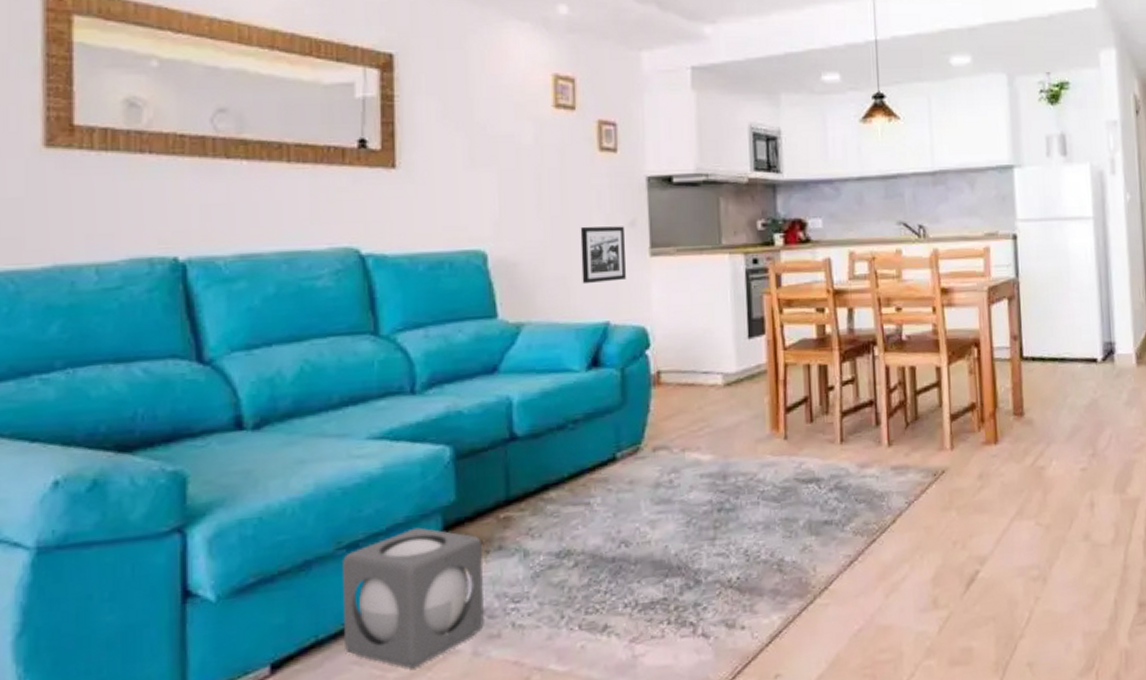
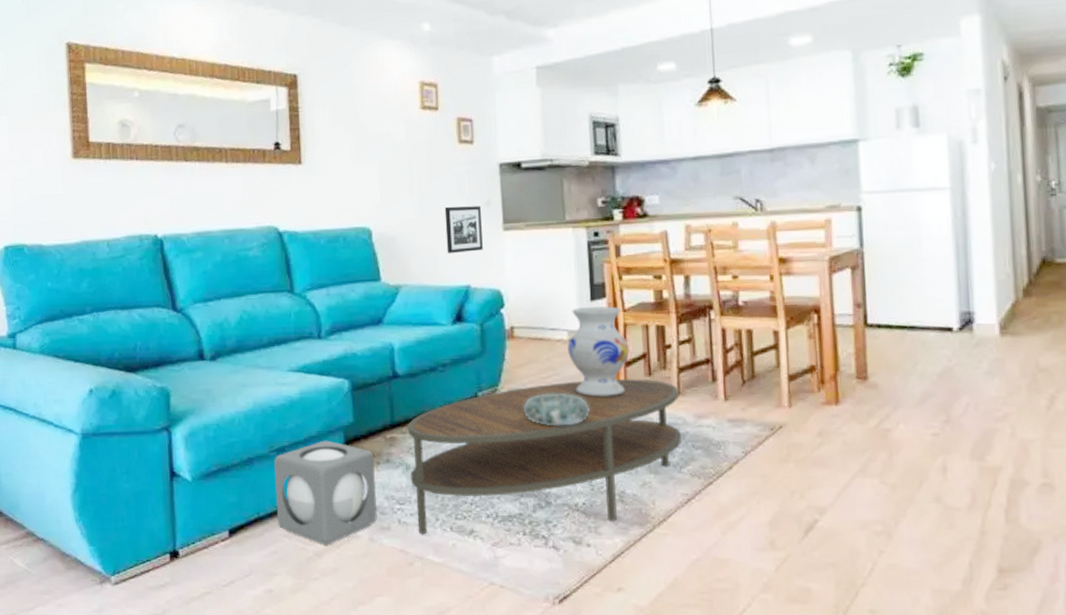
coffee table: none [528,426,845,639] -> present [408,379,682,534]
decorative bowl: none [671,448,746,489] -> present [524,393,590,426]
vase: none [722,344,790,450] -> present [568,306,629,397]

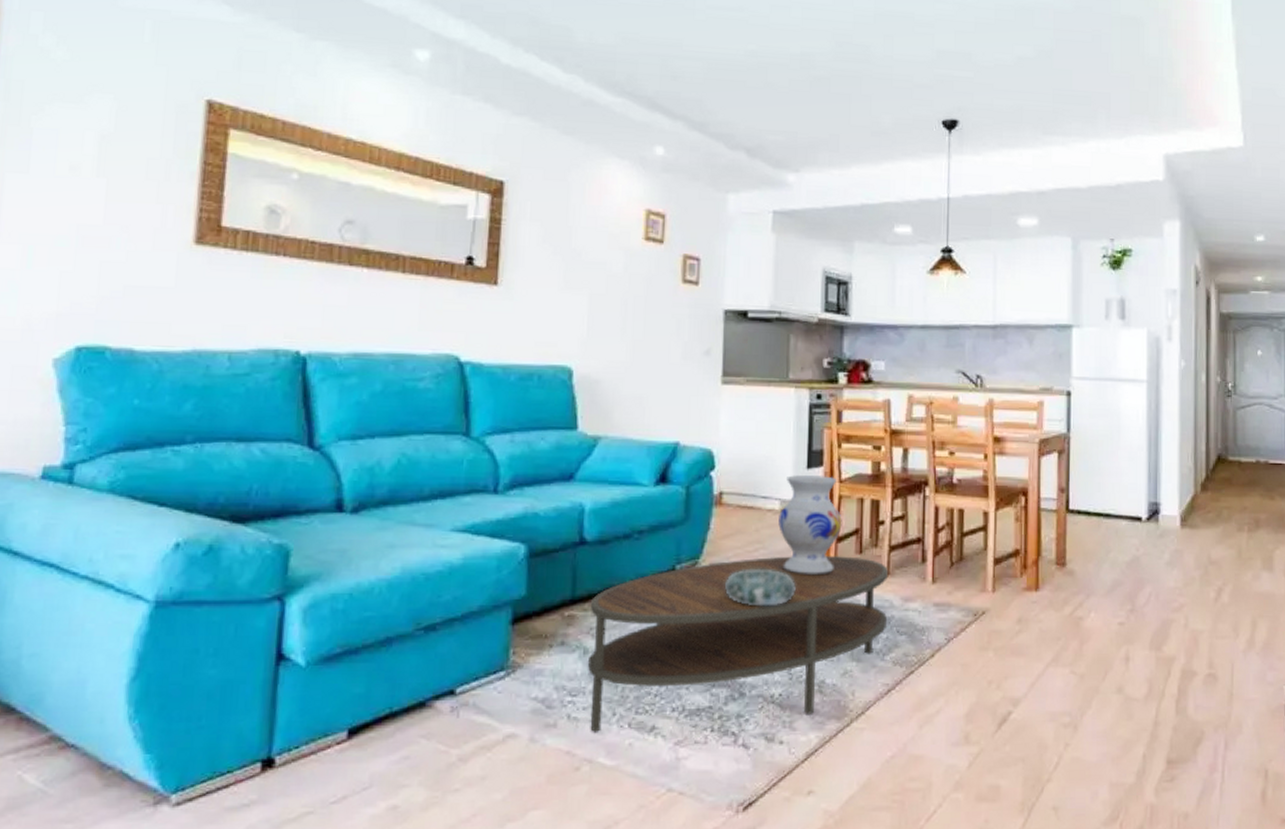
speaker: present [274,440,377,546] -> none [415,617,547,748]
picture frame: present [444,206,483,254] -> none [657,351,701,406]

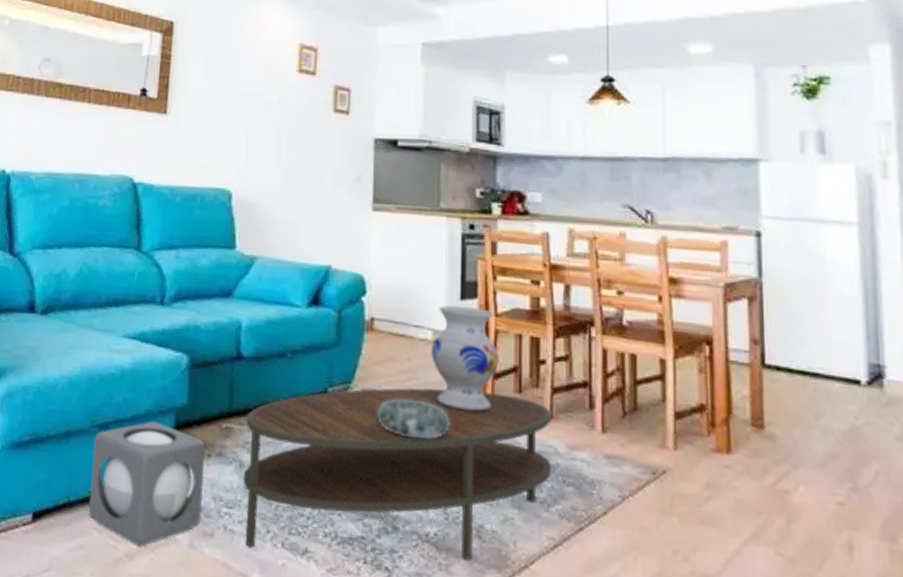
speaker: none [415,617,547,748] -> present [89,421,206,547]

